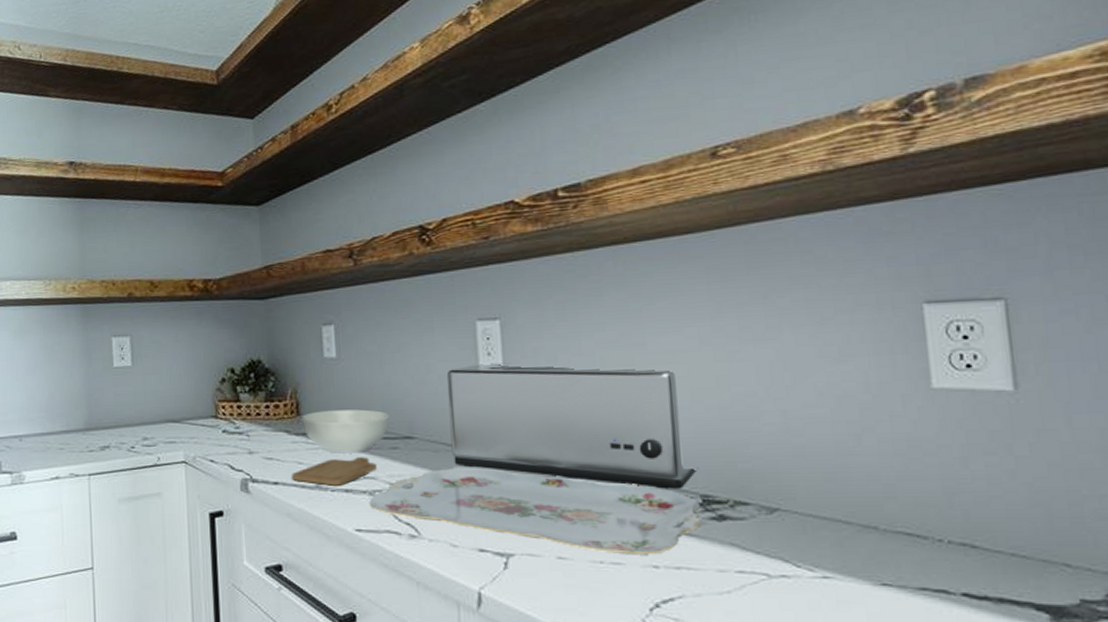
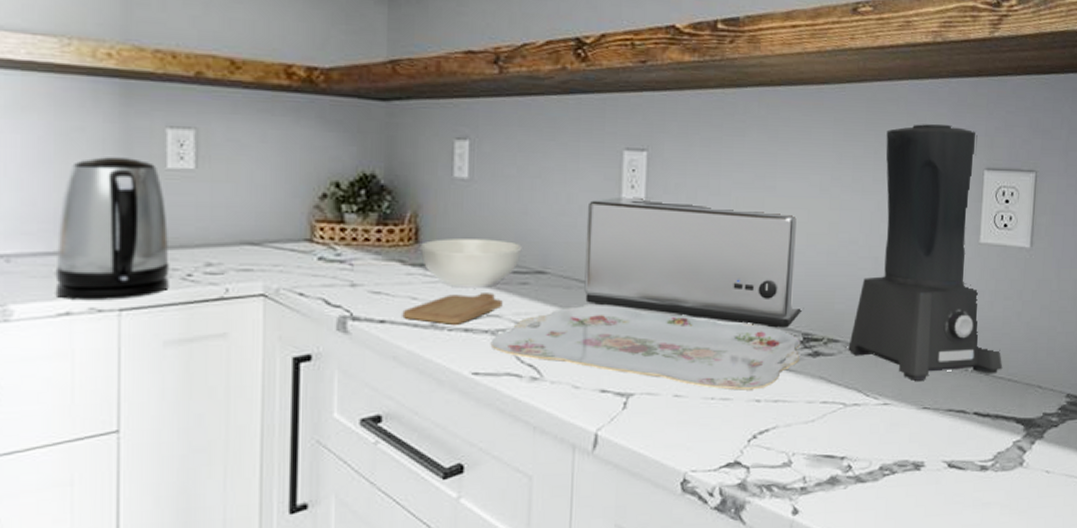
kettle: none [48,361,120,468] -> present [55,157,170,301]
blender: none [762,258,999,551] -> present [848,124,1003,381]

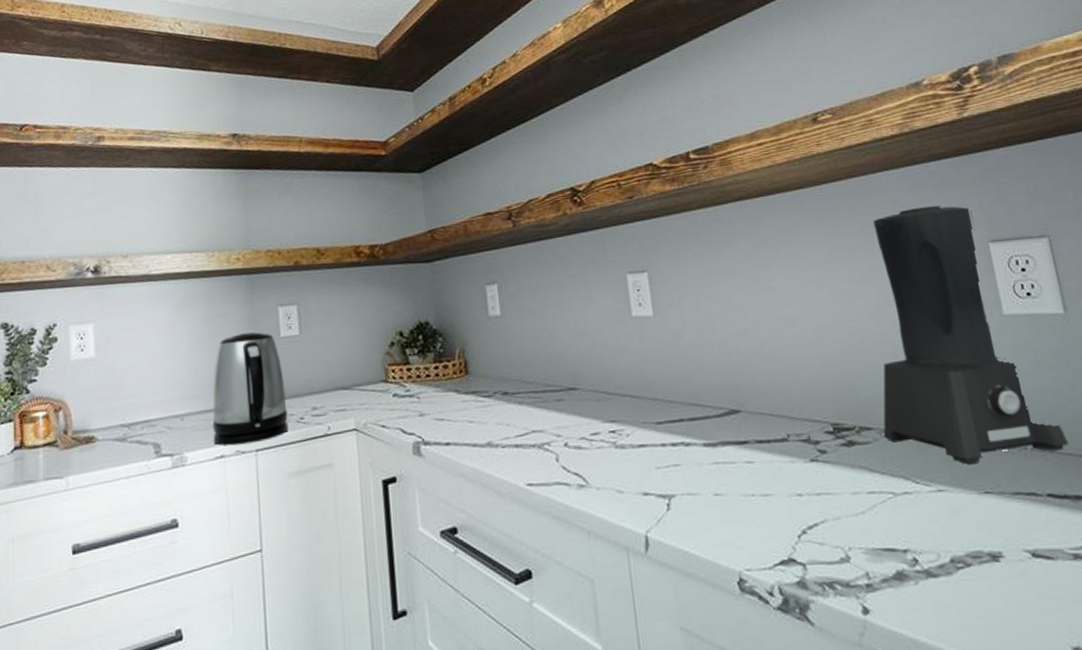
chopping board: present [402,293,503,325] -> none [463,411,544,442]
bowl: present [419,239,522,288] -> none [469,364,554,410]
serving tray: present [490,305,801,391] -> none [538,412,835,486]
toaster: present [584,196,804,328] -> none [603,311,828,421]

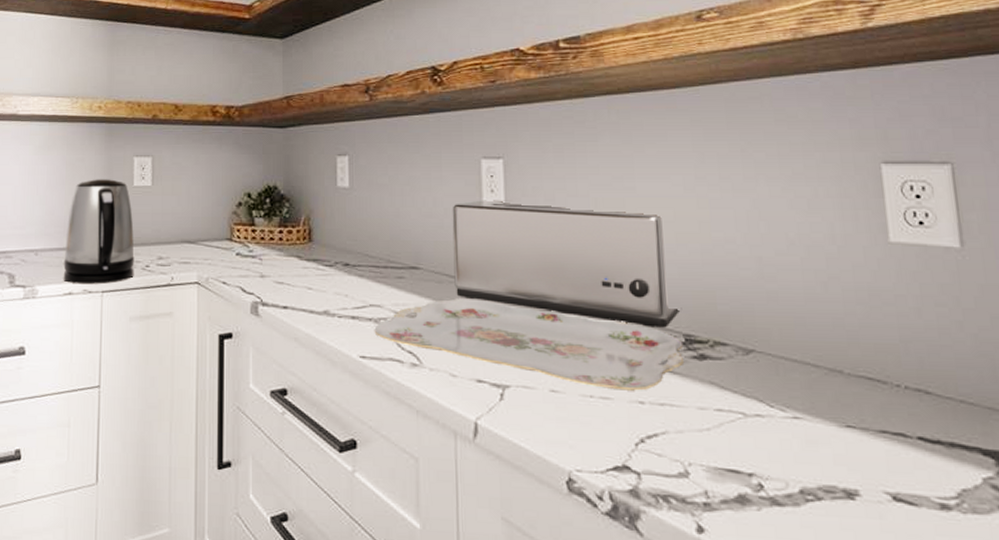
serving tray: none [538,412,835,486] -> present [374,298,685,391]
toaster: none [603,311,828,421] -> present [452,200,682,328]
blender: present [873,206,1069,464] -> none [739,119,950,394]

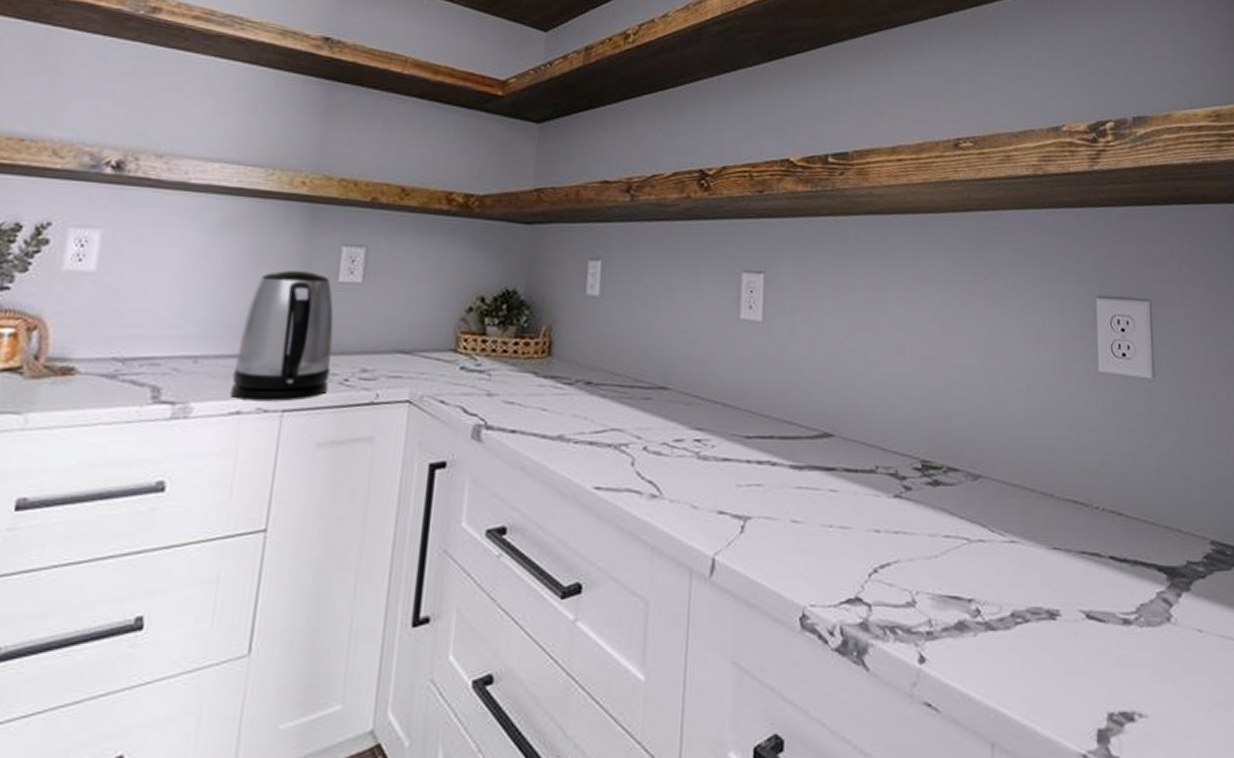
serving tray: present [374,298,685,391] -> none [613,422,920,519]
toaster: present [452,200,682,328] -> none [704,316,921,454]

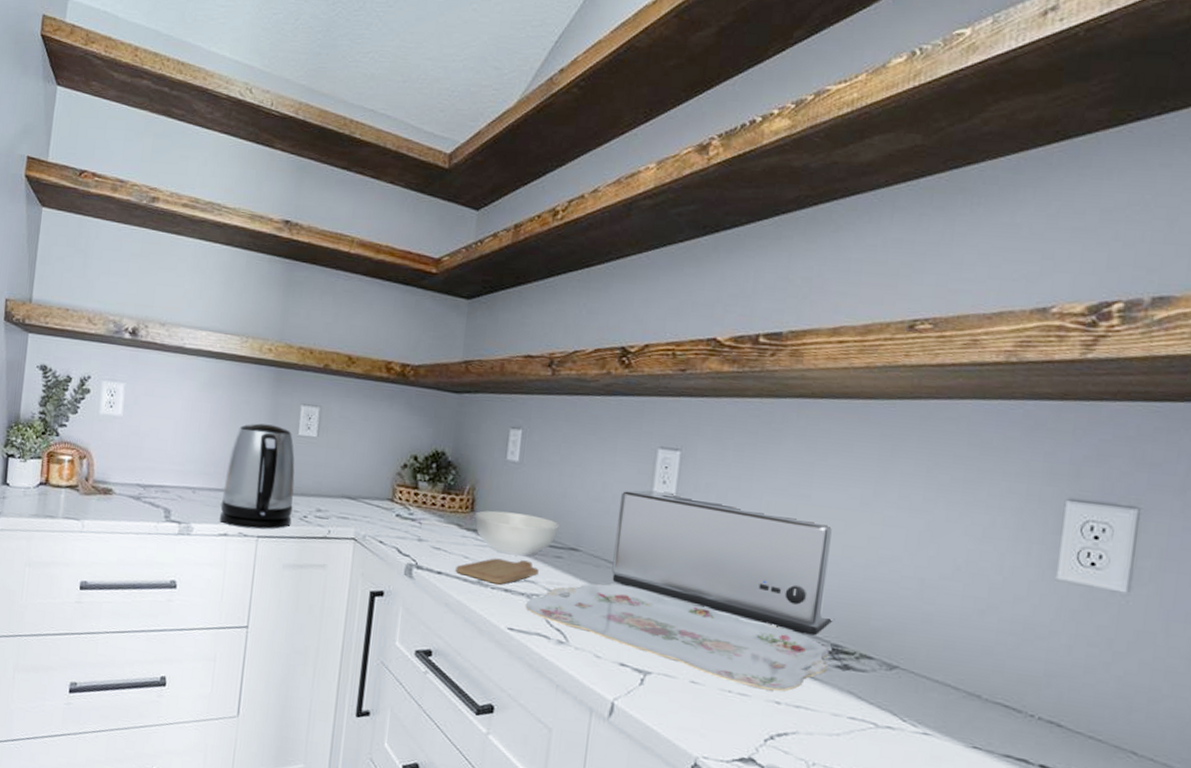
chopping board: none [532,406,626,437] -> present [455,558,539,585]
bowl: none [551,352,646,402] -> present [474,510,559,557]
serving tray: none [613,422,920,519] -> present [525,583,830,692]
toaster: none [704,316,921,454] -> present [612,490,835,636]

